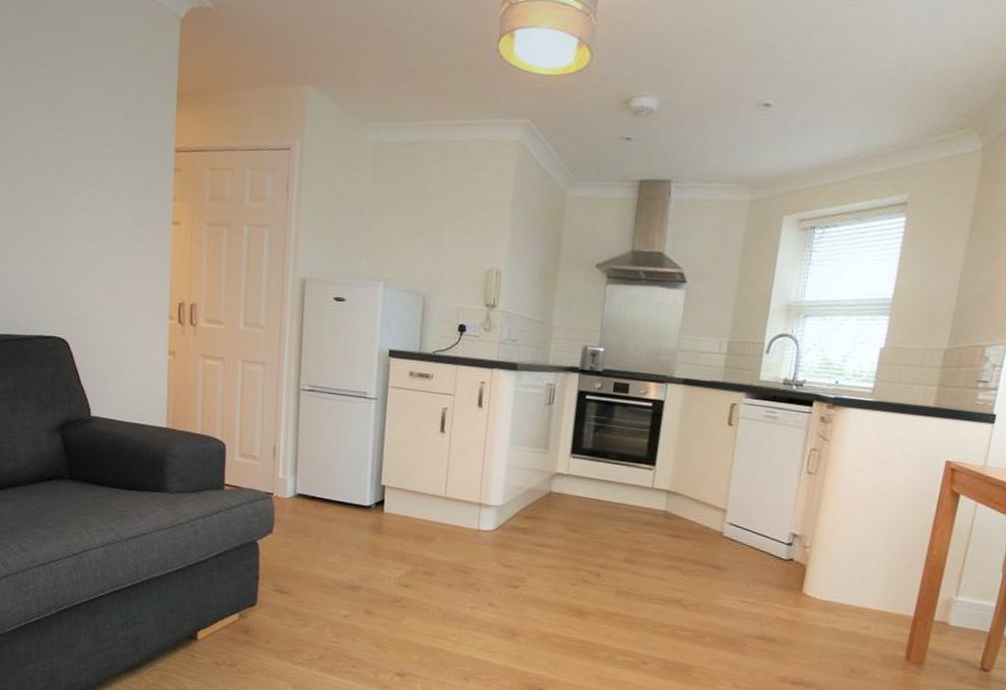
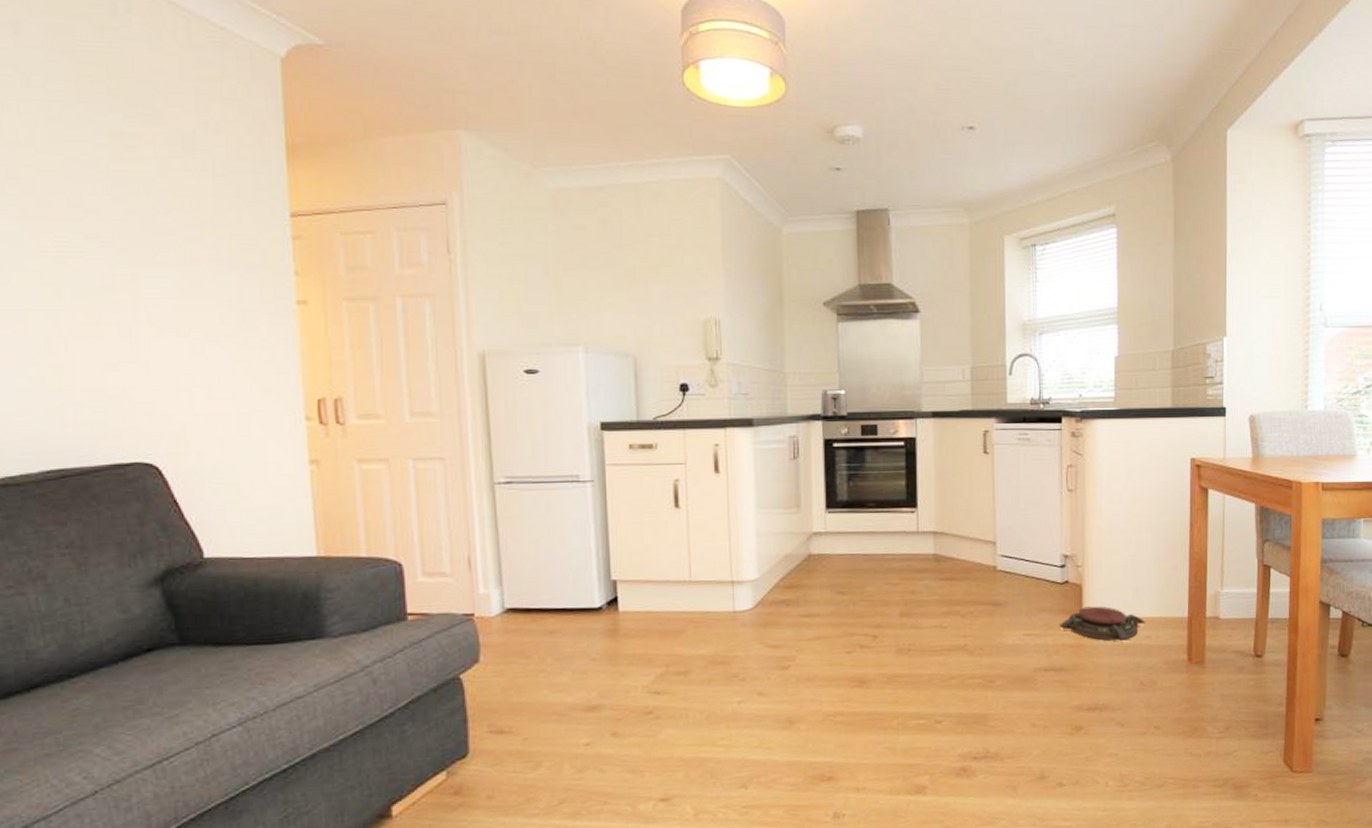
robot vacuum: none [776,586,867,628] -> present [1058,606,1146,642]

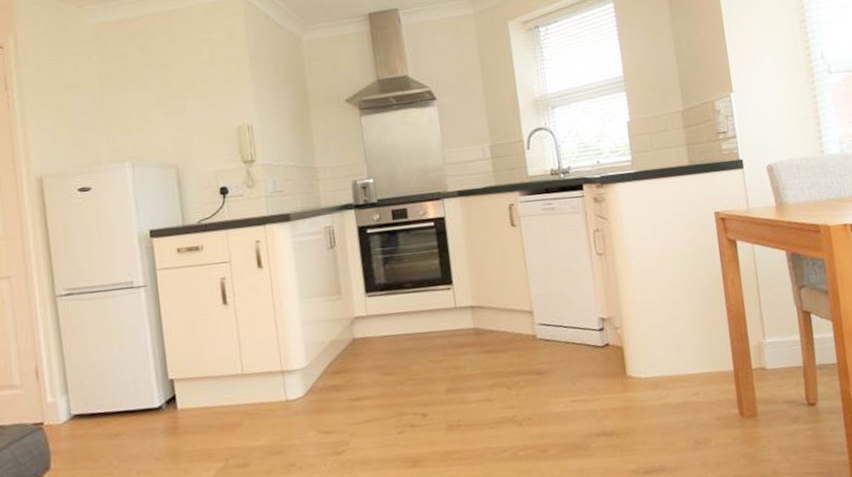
robot vacuum: present [1058,606,1146,642] -> none [604,366,692,401]

